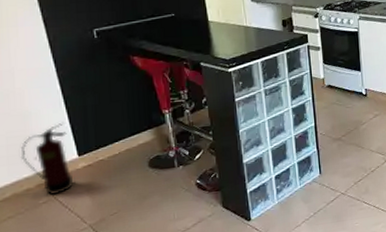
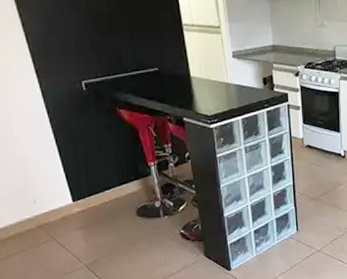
fire extinguisher: present [20,122,73,196] -> none [22,169,69,236]

